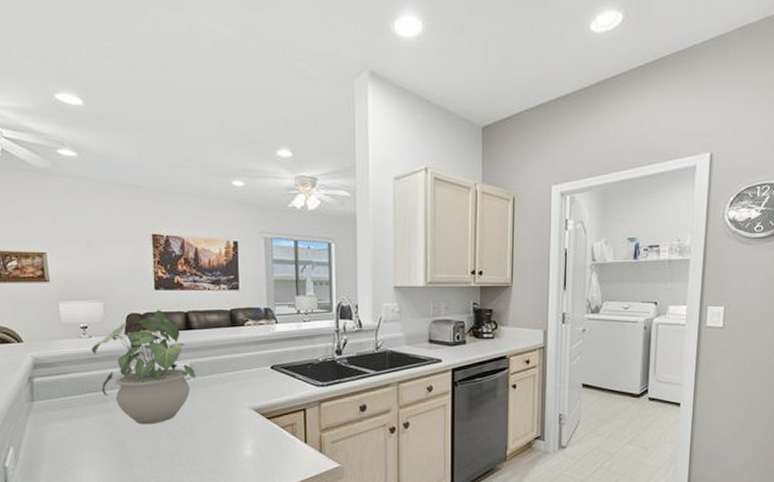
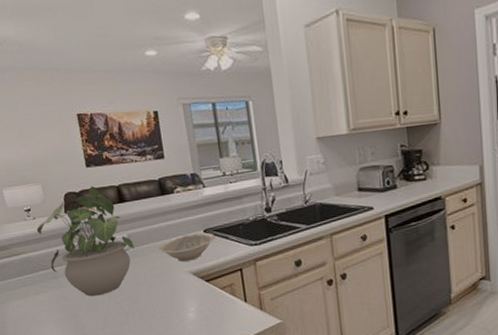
bowl: none [222,368,282,396] -> present [158,232,215,262]

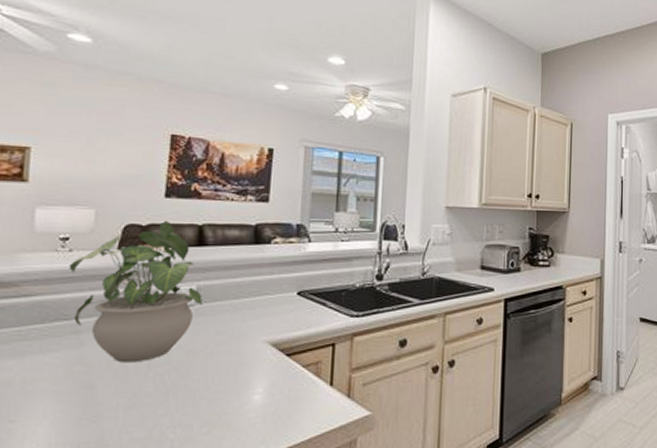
bowl: present [158,232,215,262] -> none [234,294,310,328]

